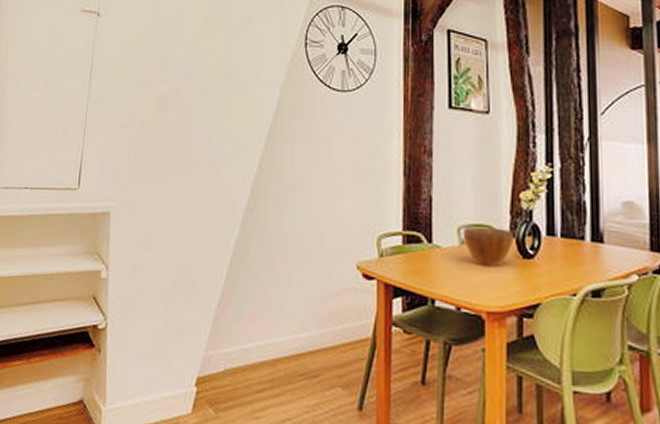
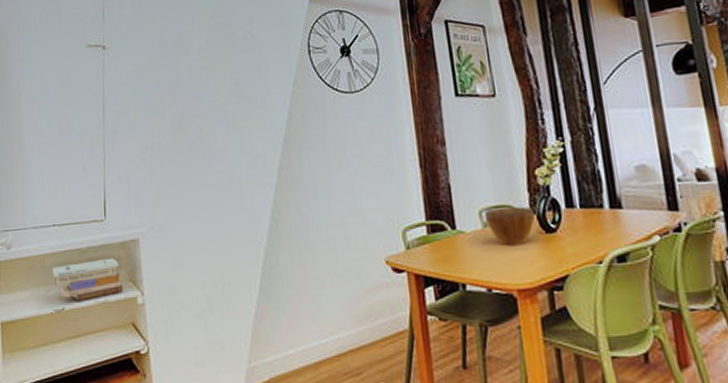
books: none [18,227,88,269] -> present [52,257,123,302]

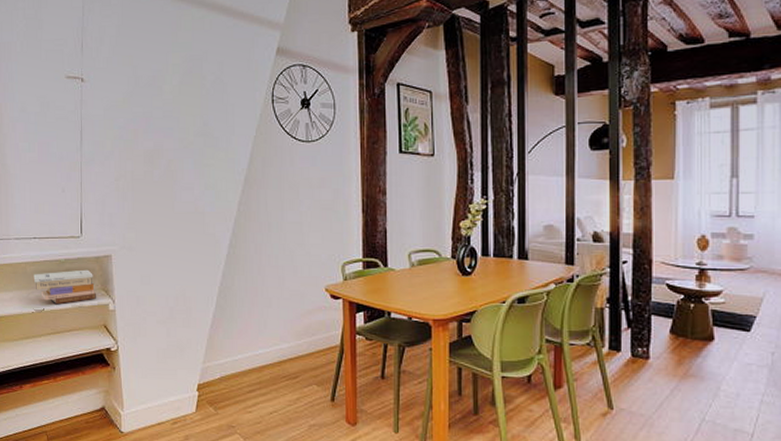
bowl: present [484,206,535,246] -> none [412,252,455,284]

